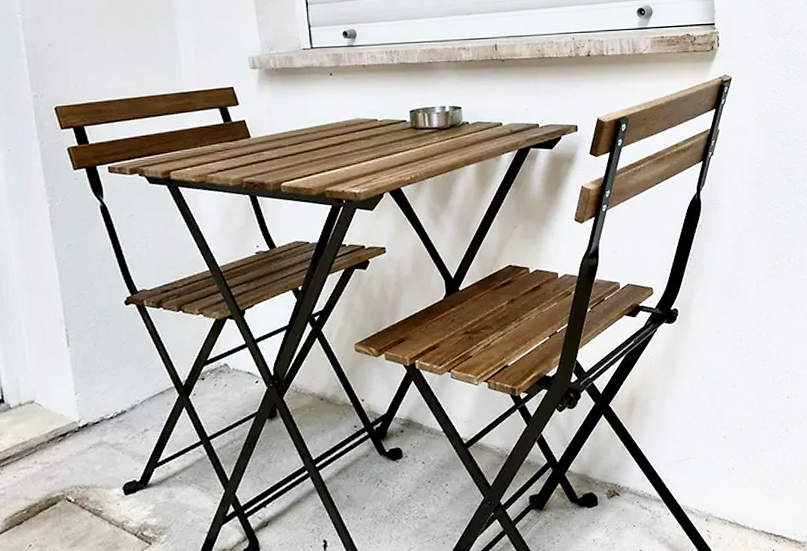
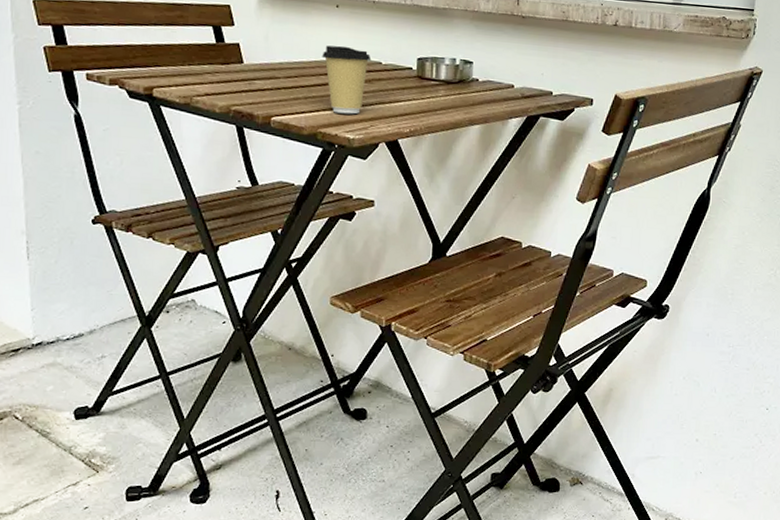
coffee cup: none [321,109,368,171] -> present [322,45,372,114]

